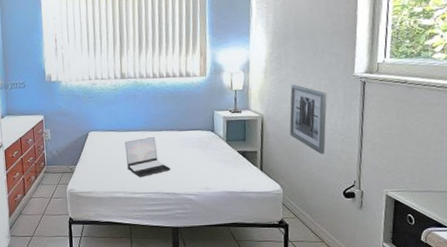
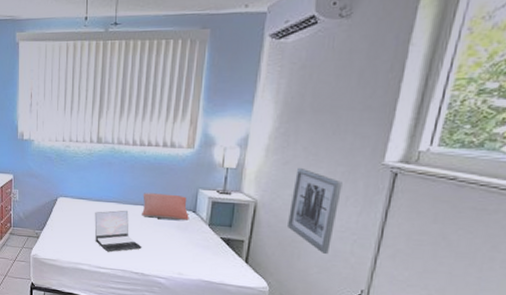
pillow: none [166,117,209,141] -> present [142,193,189,221]

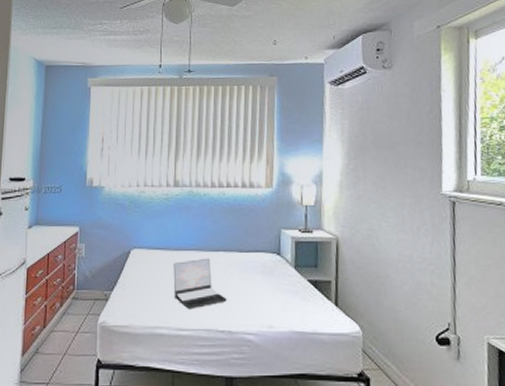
pillow: present [142,193,189,221] -> none [224,236,274,266]
wall art: present [286,167,343,254] -> none [369,201,412,287]

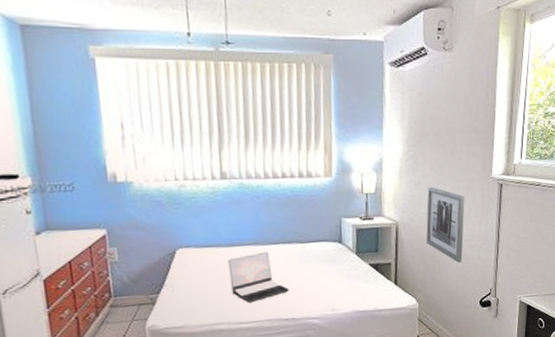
wall art: none [369,201,412,287] -> present [426,186,465,263]

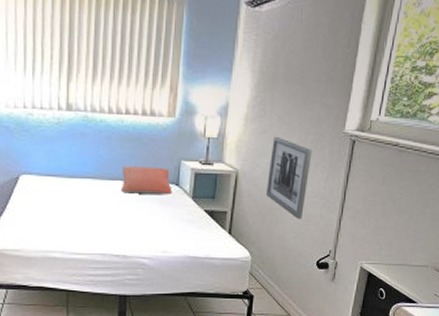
laptop: present [228,251,289,303] -> none [66,186,123,235]
pillow: none [283,226,336,256] -> present [121,166,172,195]

